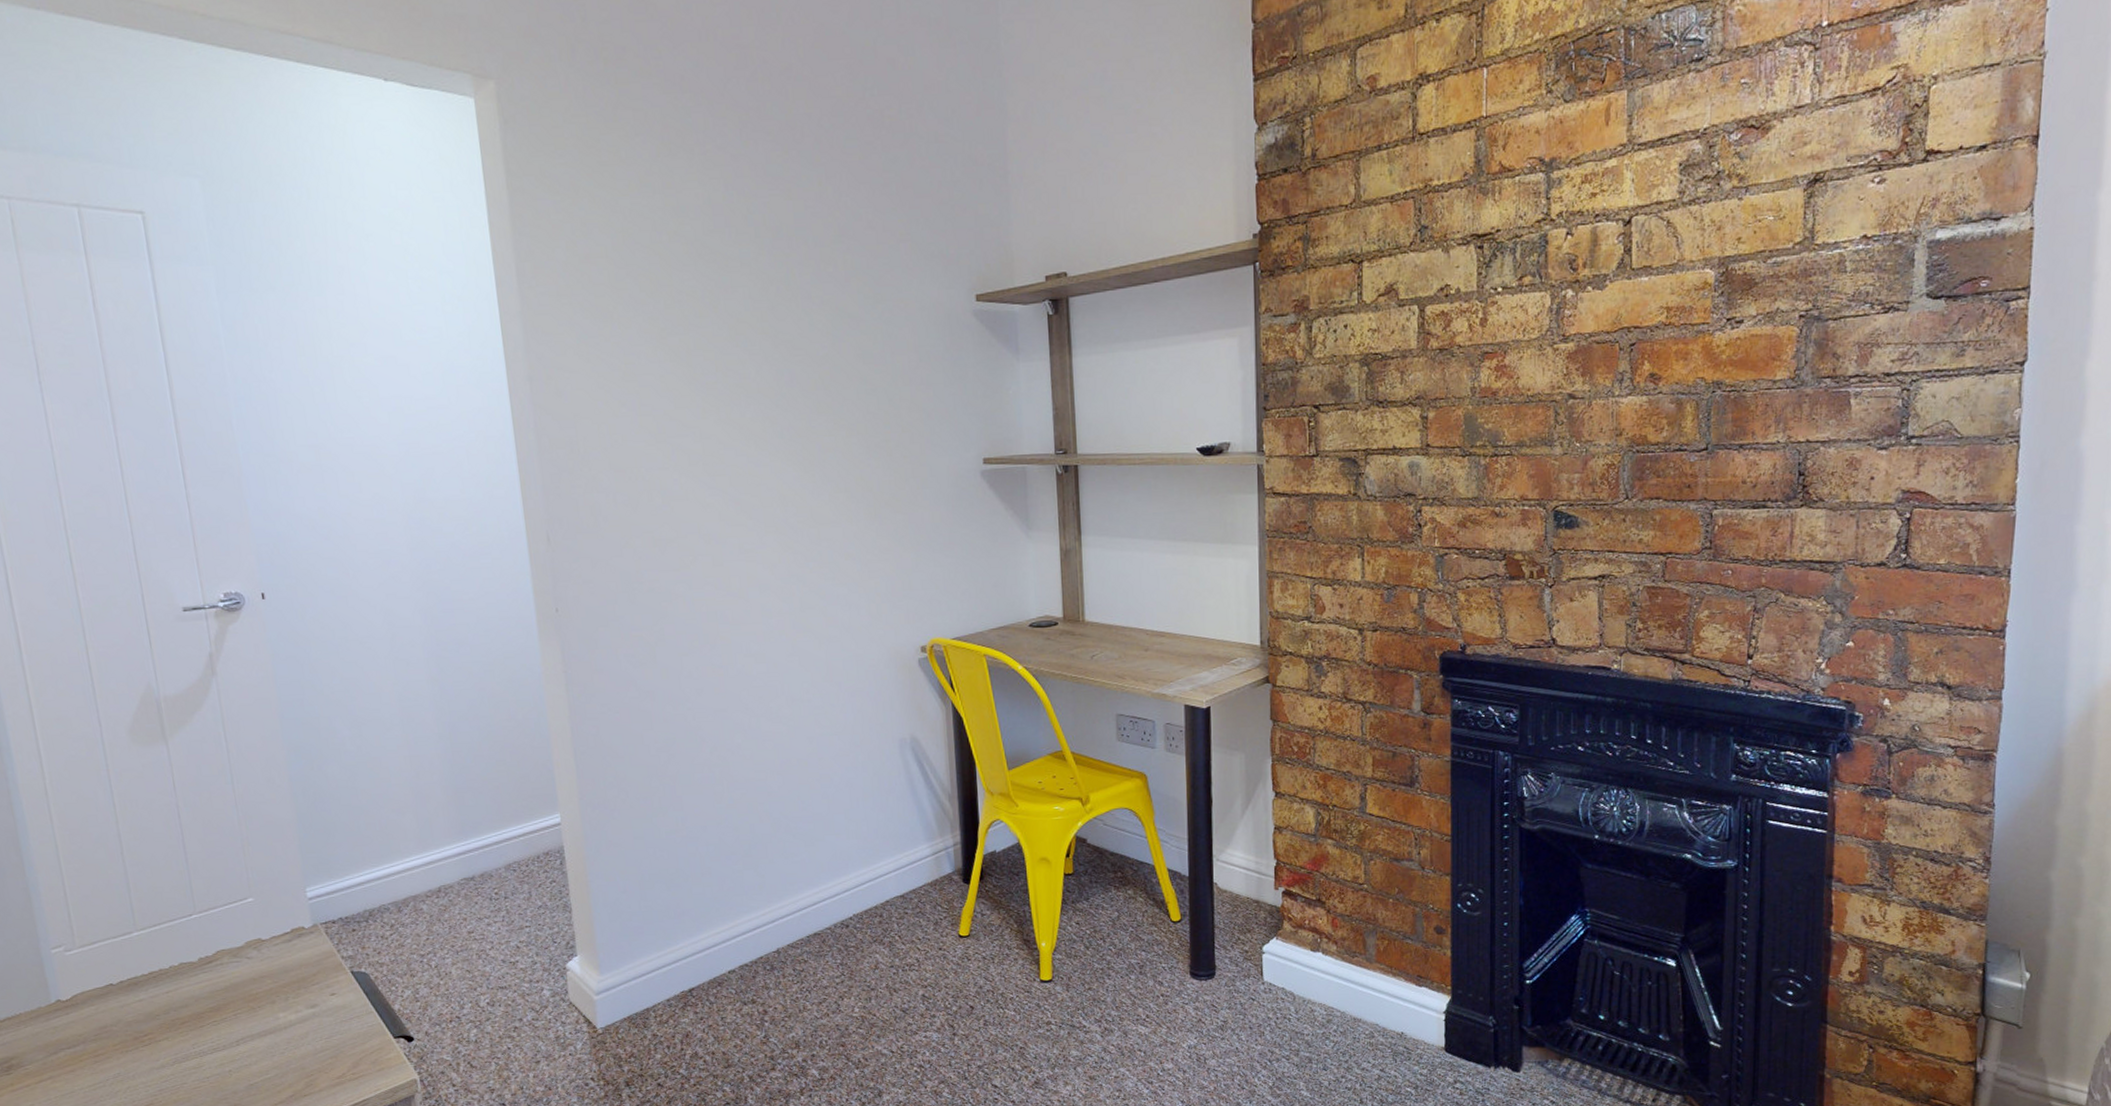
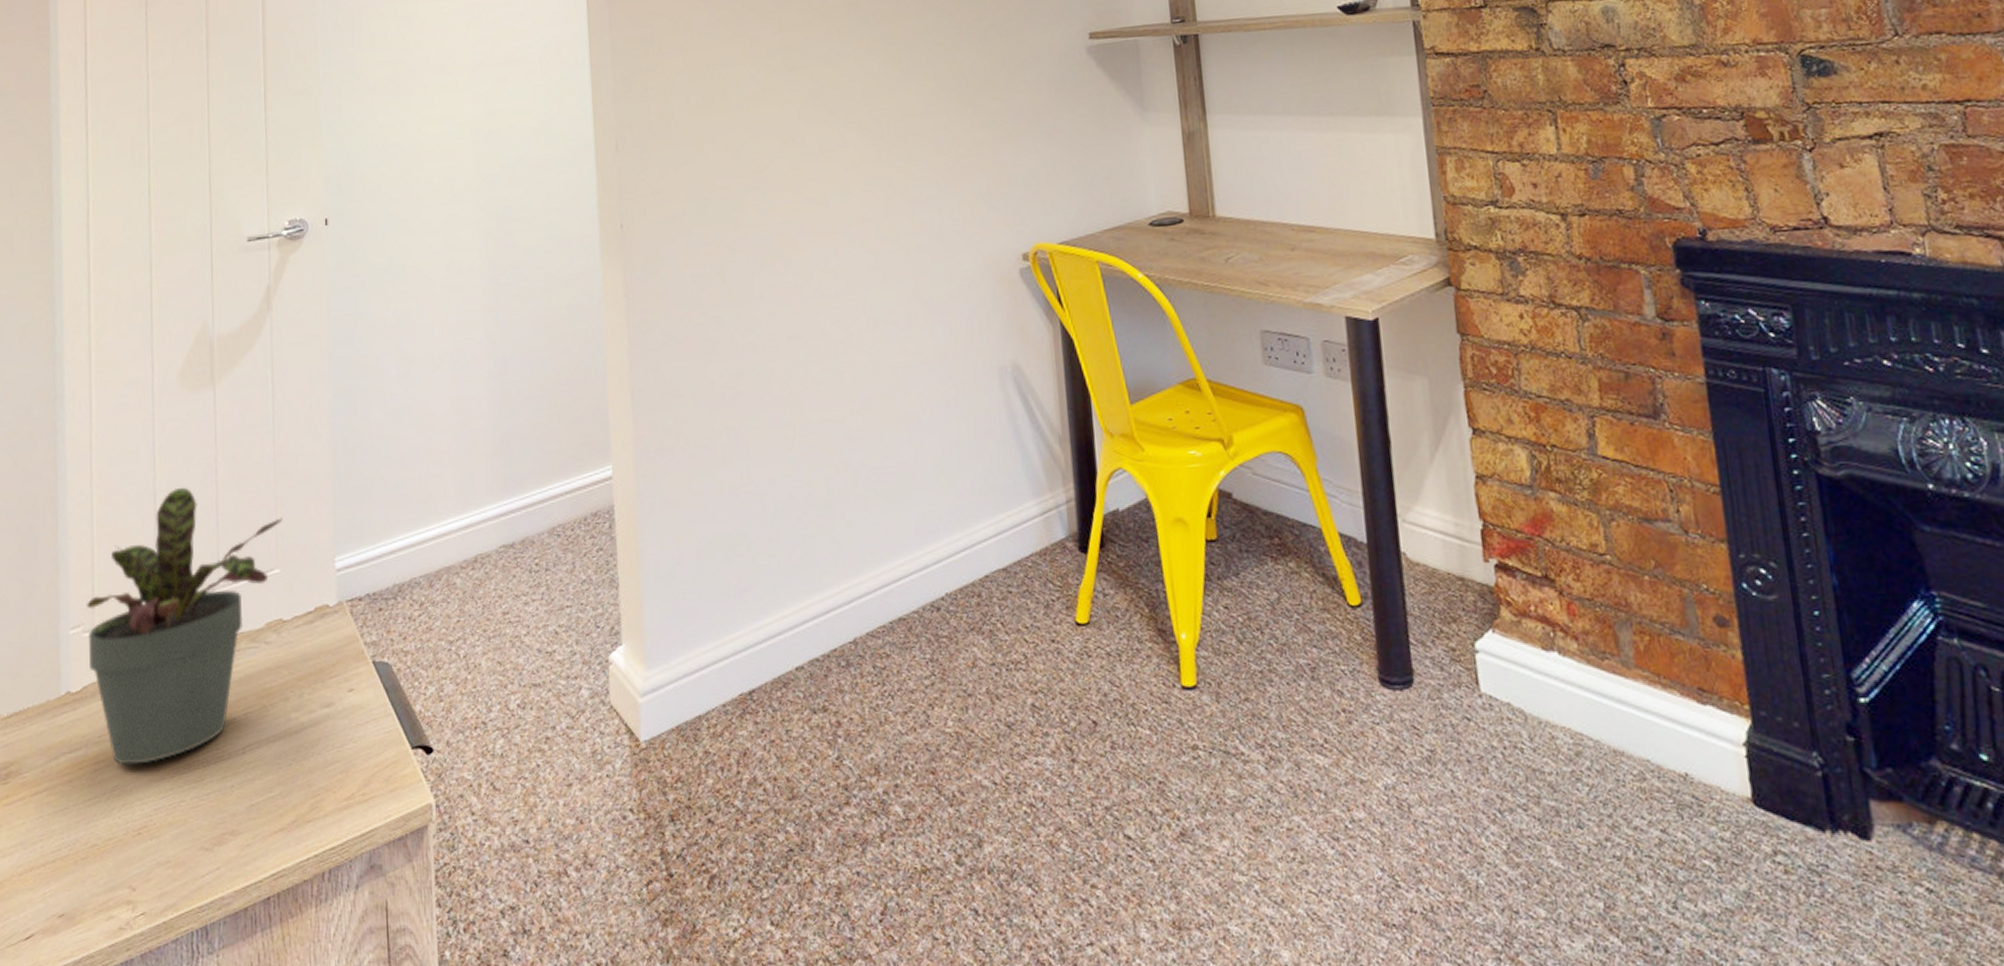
potted plant: none [64,829,251,1057] -> present [86,487,283,765]

